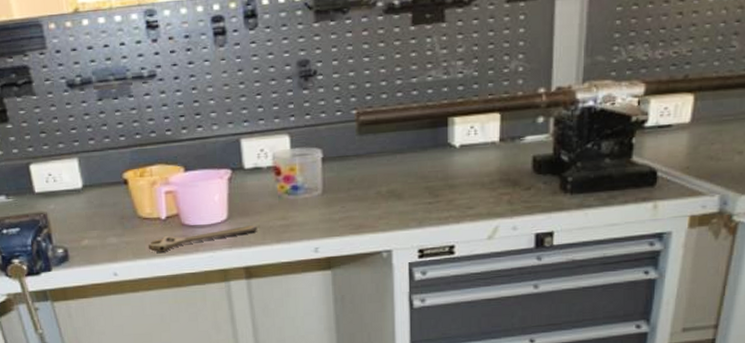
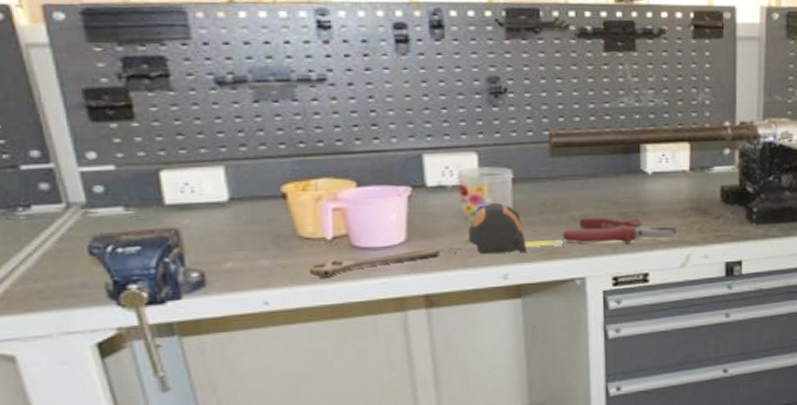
tape measure: none [265,181,371,231] -> present [449,202,564,255]
pliers: none [370,191,485,217] -> present [562,217,677,244]

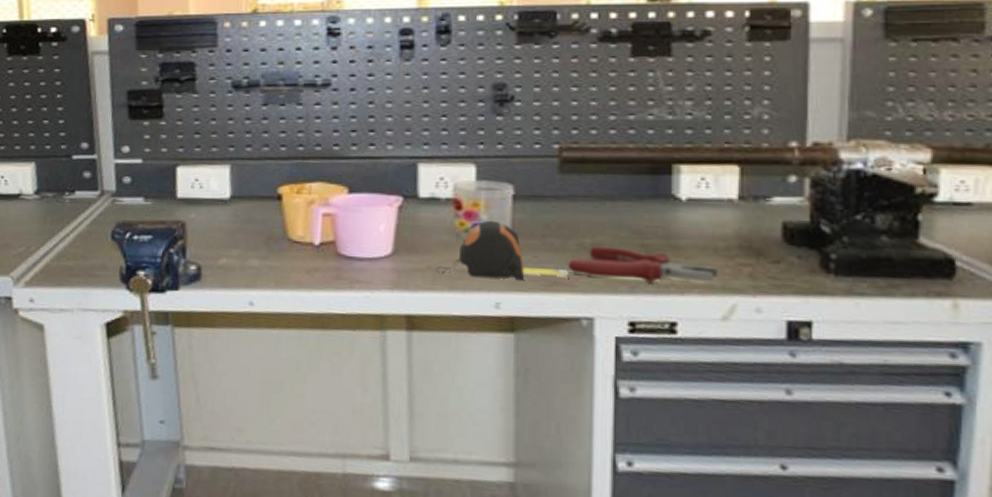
adjustable wrench: present [308,248,440,278] -> none [293,264,427,284]

